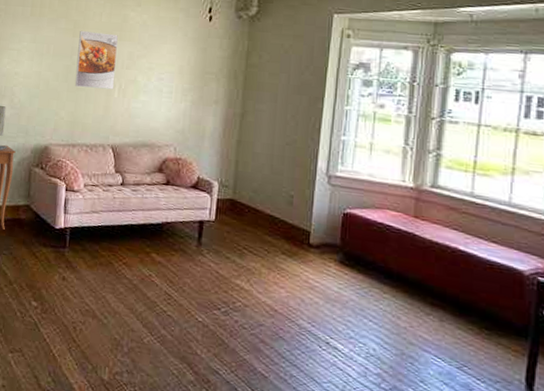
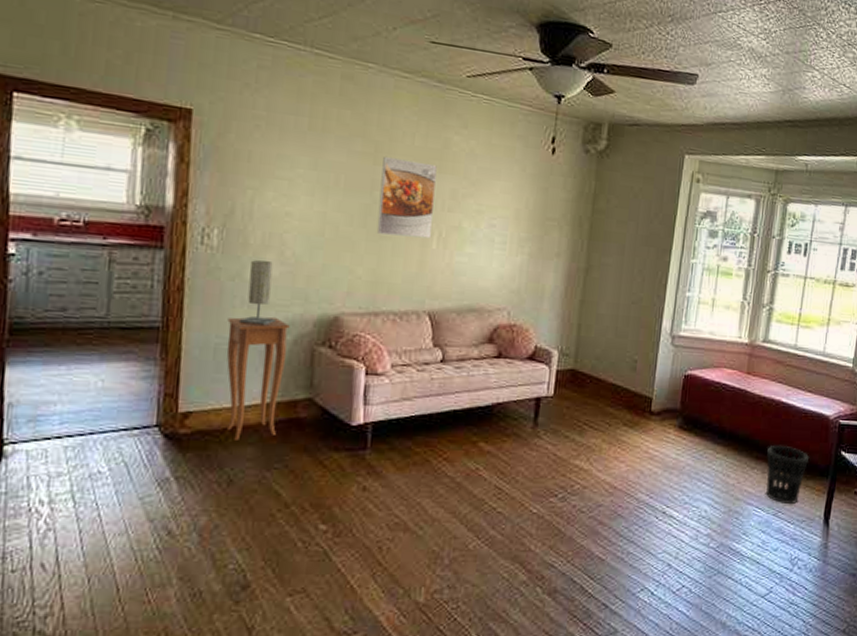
wastebasket: none [444,293,500,361] -> present [765,445,810,505]

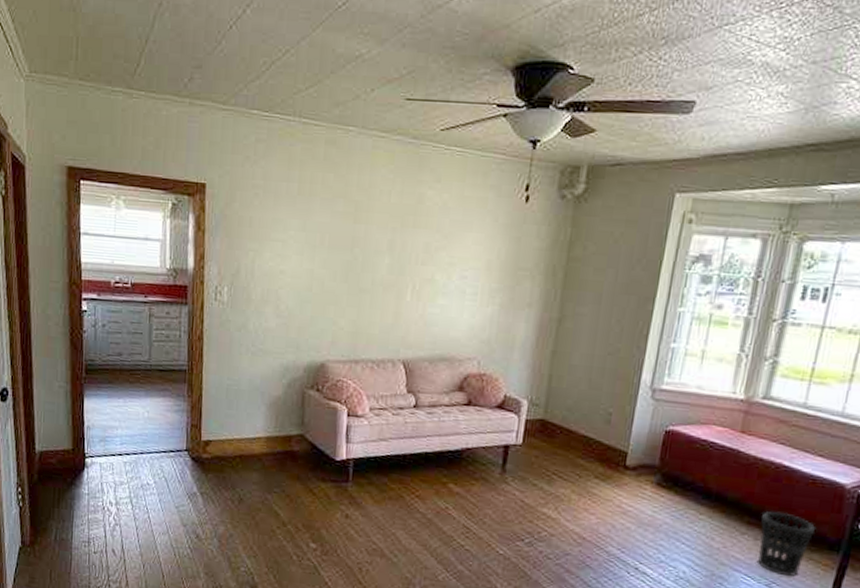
side table: present [226,316,290,440] -> none [236,362,285,466]
table lamp: present [238,260,276,326] -> none [244,313,274,371]
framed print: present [376,156,437,239] -> none [356,214,411,291]

